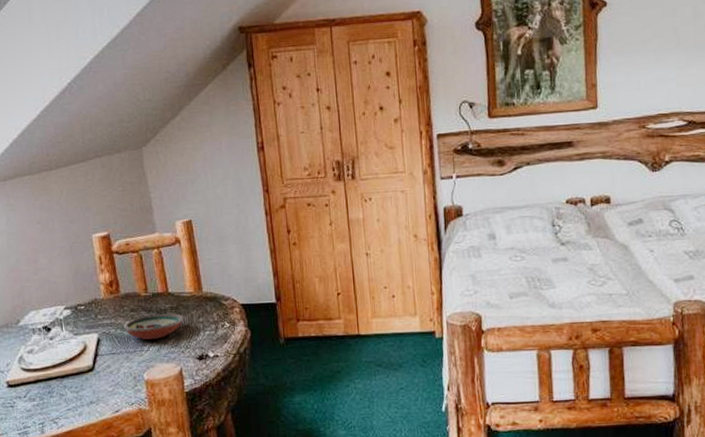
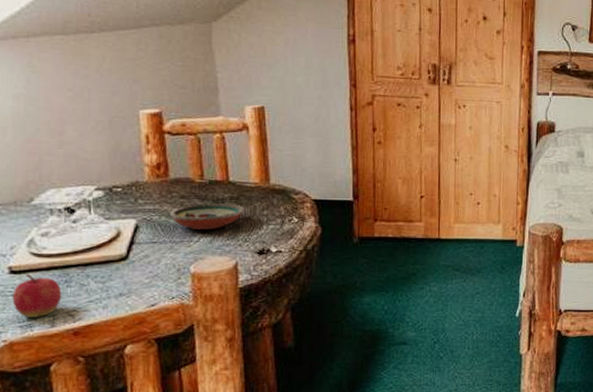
apple: none [11,386,48,425] -> present [12,273,62,317]

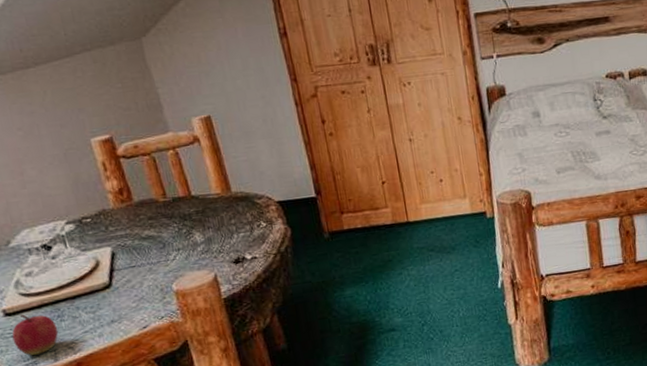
decorative bowl: present [170,203,244,230] -> none [142,217,213,249]

